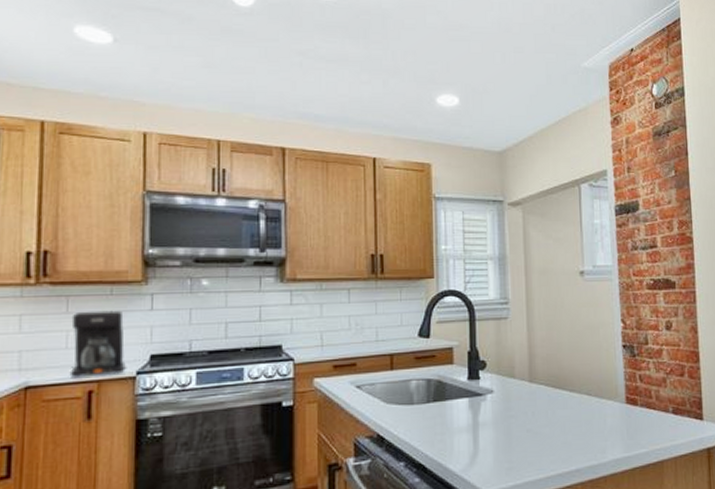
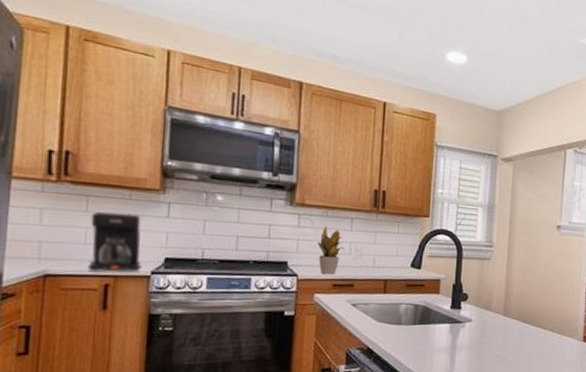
potted plant: none [313,300,343,355] -> present [317,225,344,275]

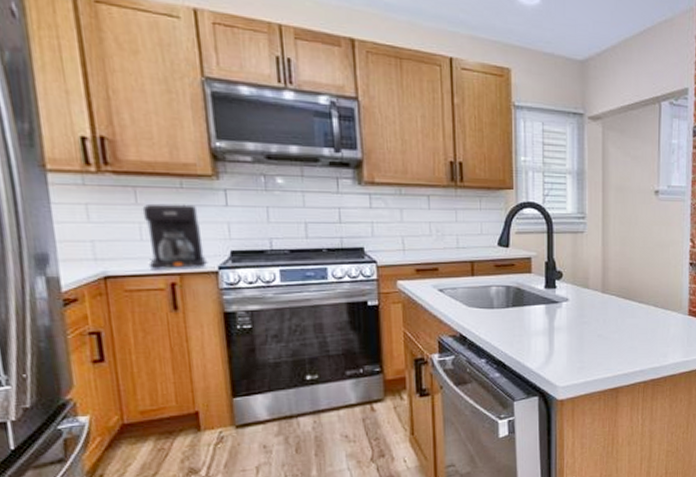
potted plant: present [317,225,344,275] -> none [393,205,424,259]

